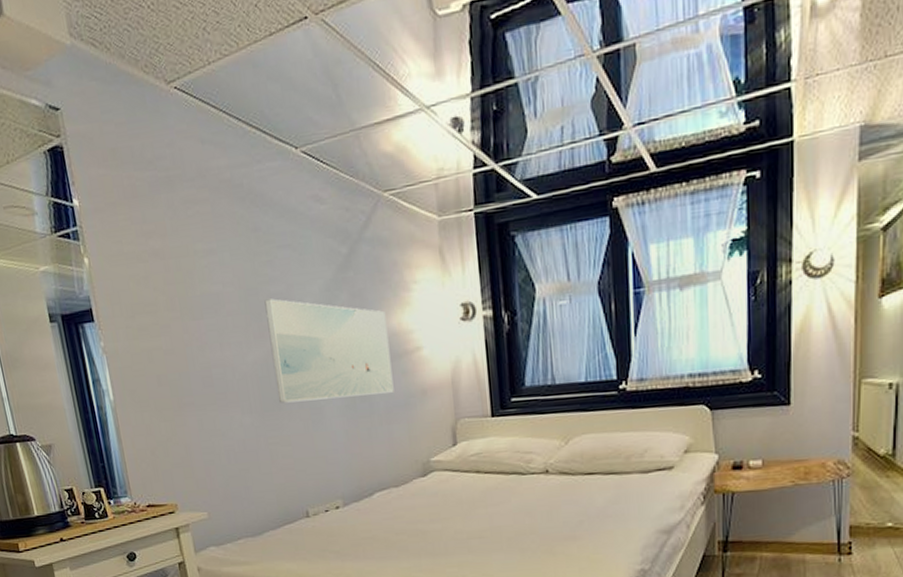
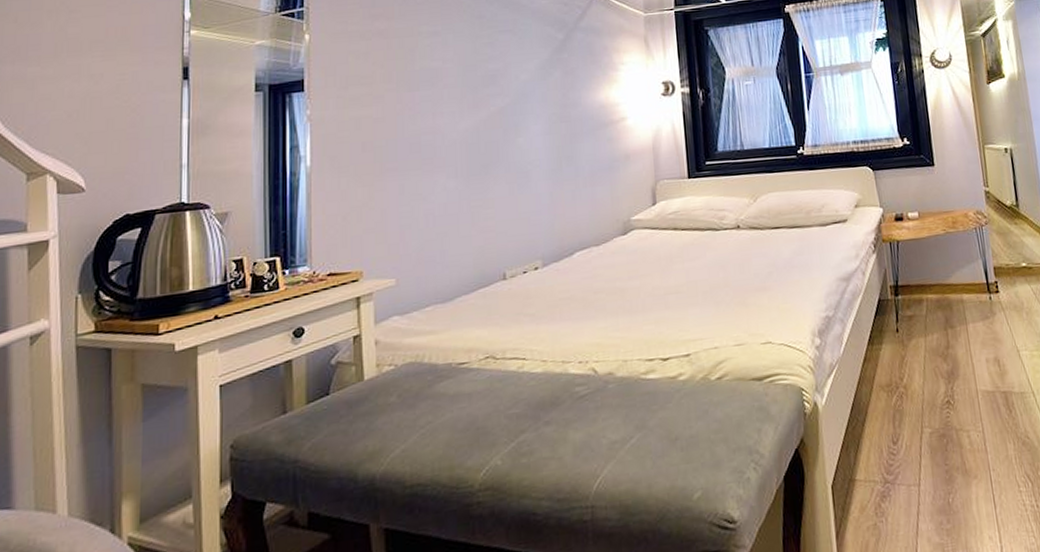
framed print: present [264,298,394,403] -> none [482,74,599,168]

